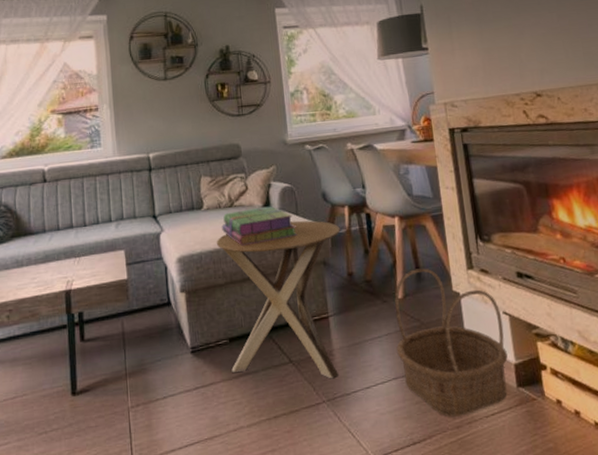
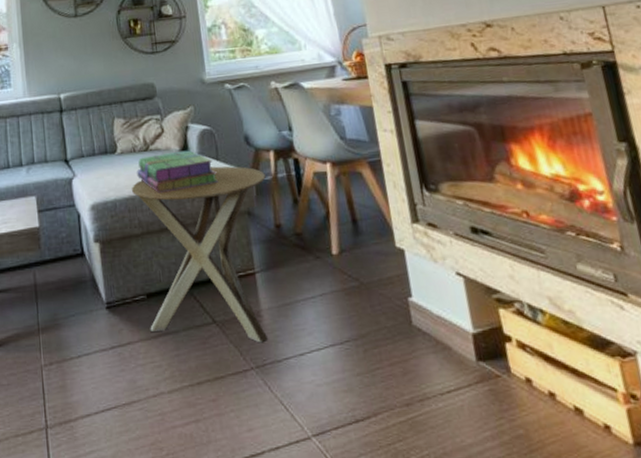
basket: present [394,268,508,417] -> none [328,220,466,393]

